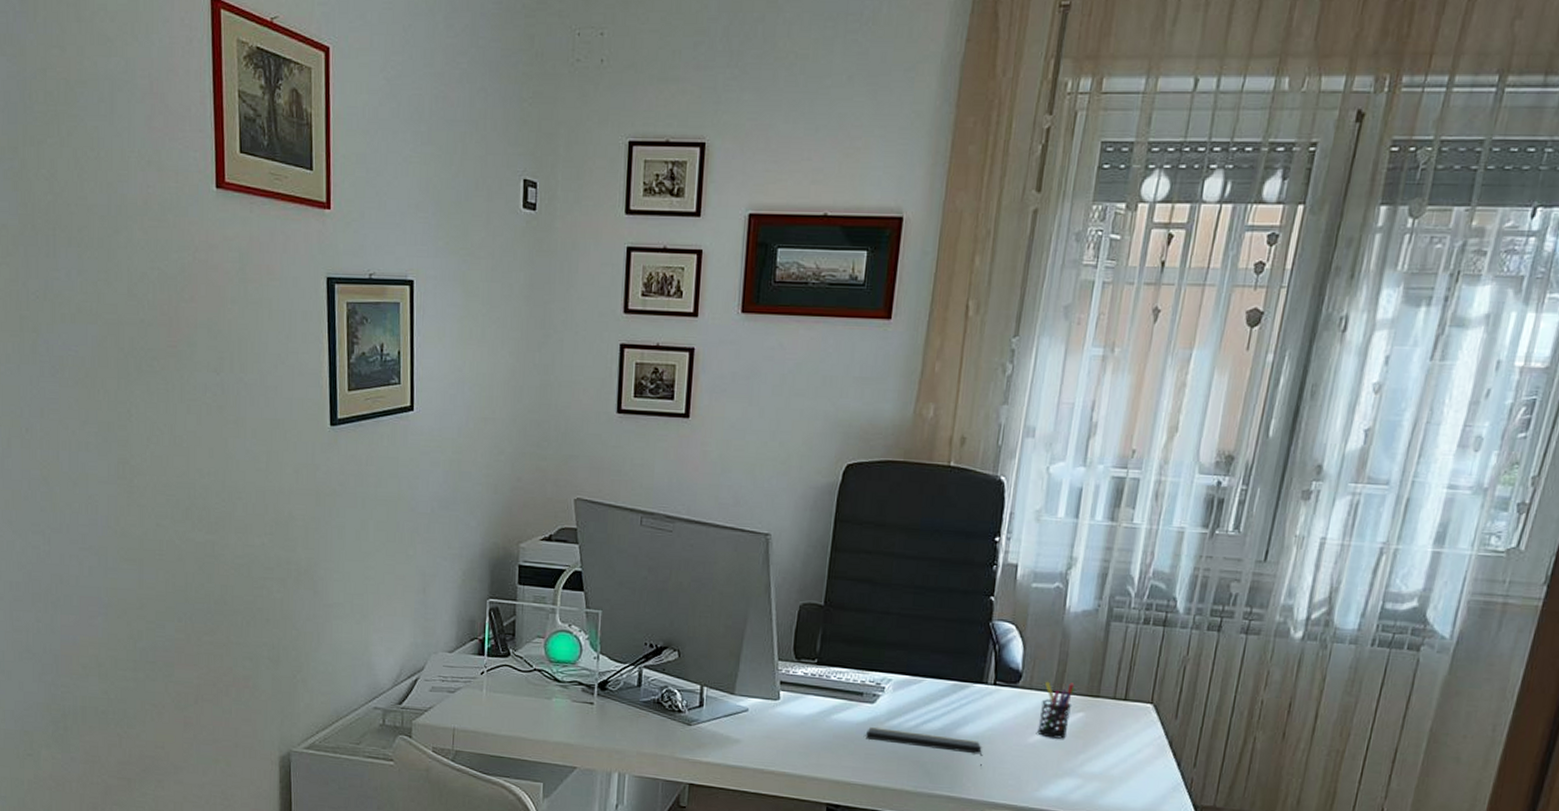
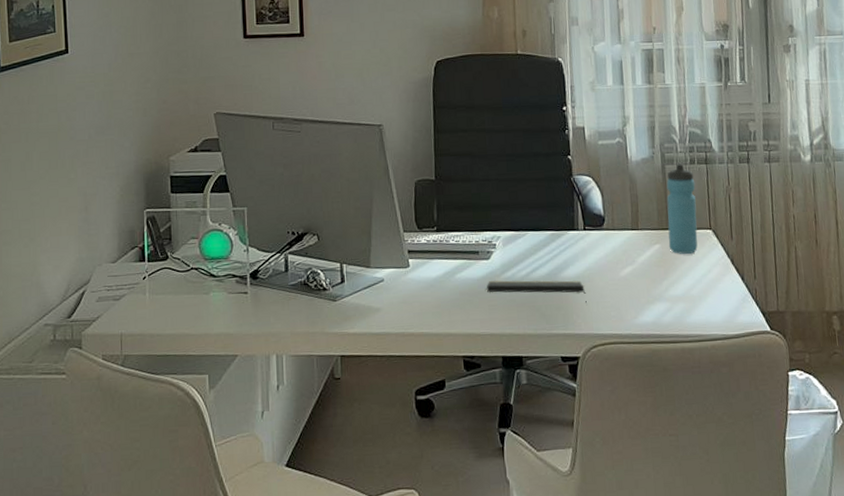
pen holder: present [1037,681,1076,739] -> none [623,220,651,270]
water bottle: none [1094,622,1145,728] -> present [666,163,698,254]

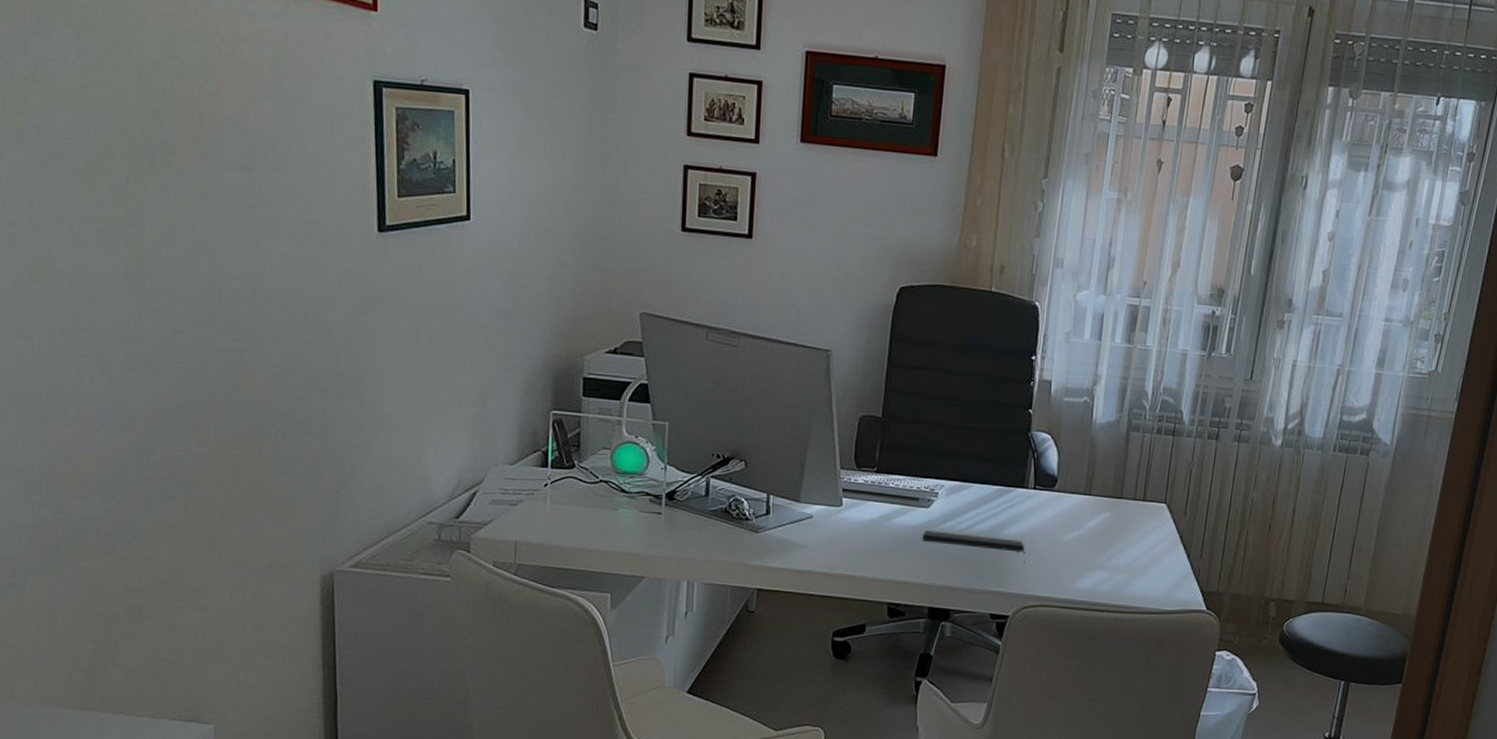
water bottle: present [666,163,698,254] -> none [1119,432,1158,526]

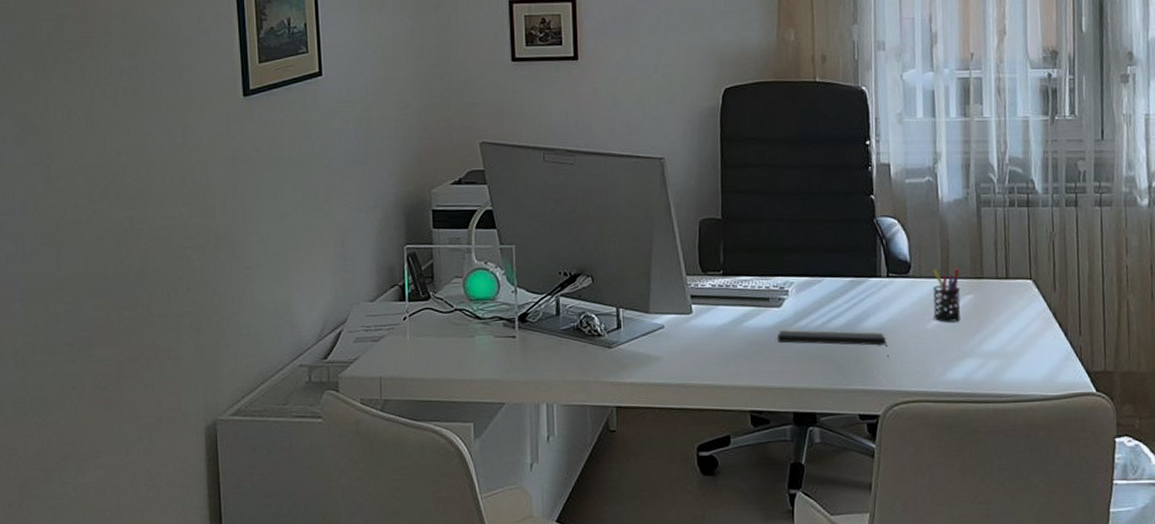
pen holder: none [1071,485,1103,536] -> present [932,268,961,322]

